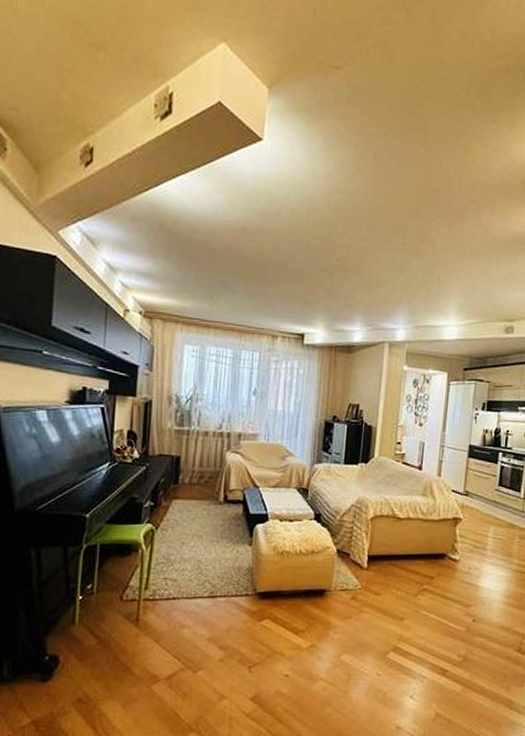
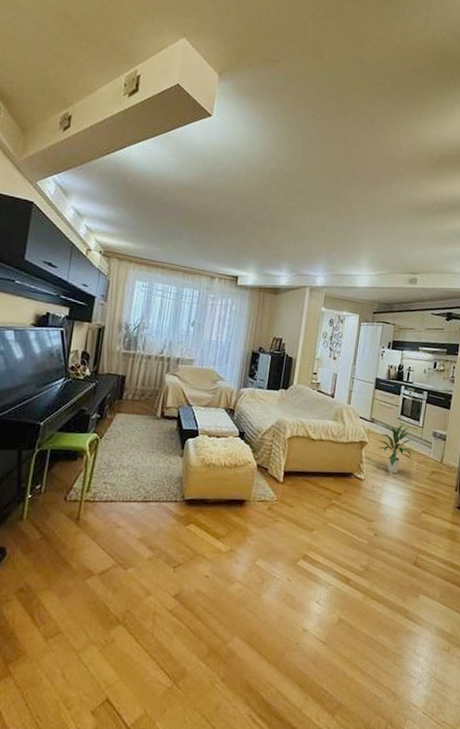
indoor plant: none [473,496,513,552] -> present [377,424,413,474]

